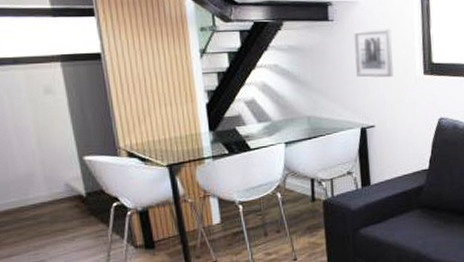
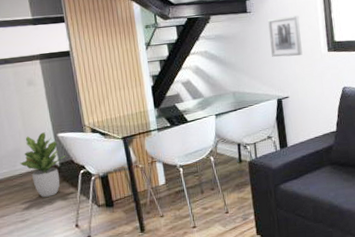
potted plant: none [33,154,95,234] -> present [20,132,66,197]

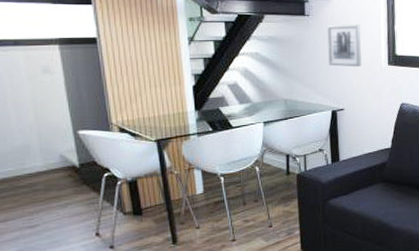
potted plant: present [20,132,66,197] -> none [30,128,88,201]

